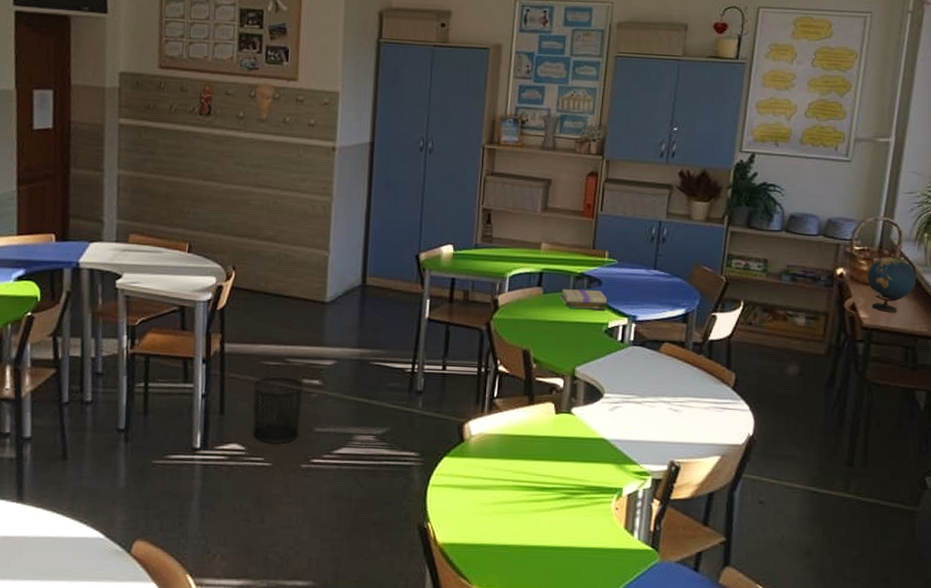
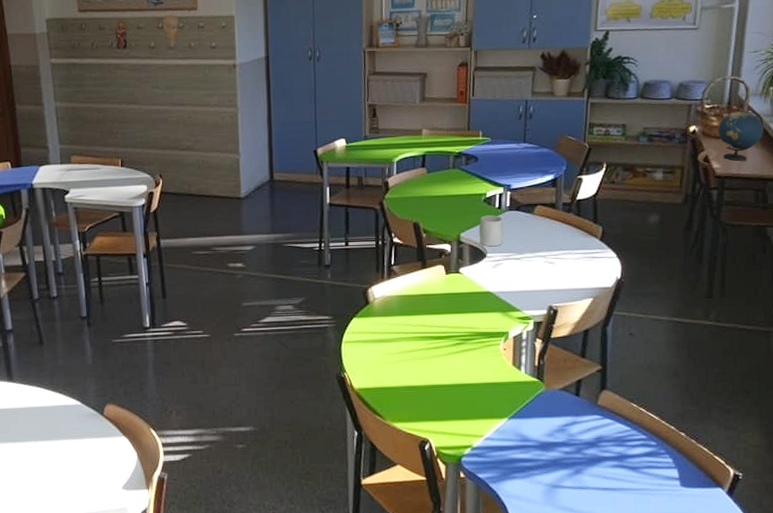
waste bin: present [252,376,304,445] -> none [187,263,230,319]
books: present [559,289,609,311] -> none [441,166,486,184]
mug: none [596,349,626,386] -> present [478,215,504,247]

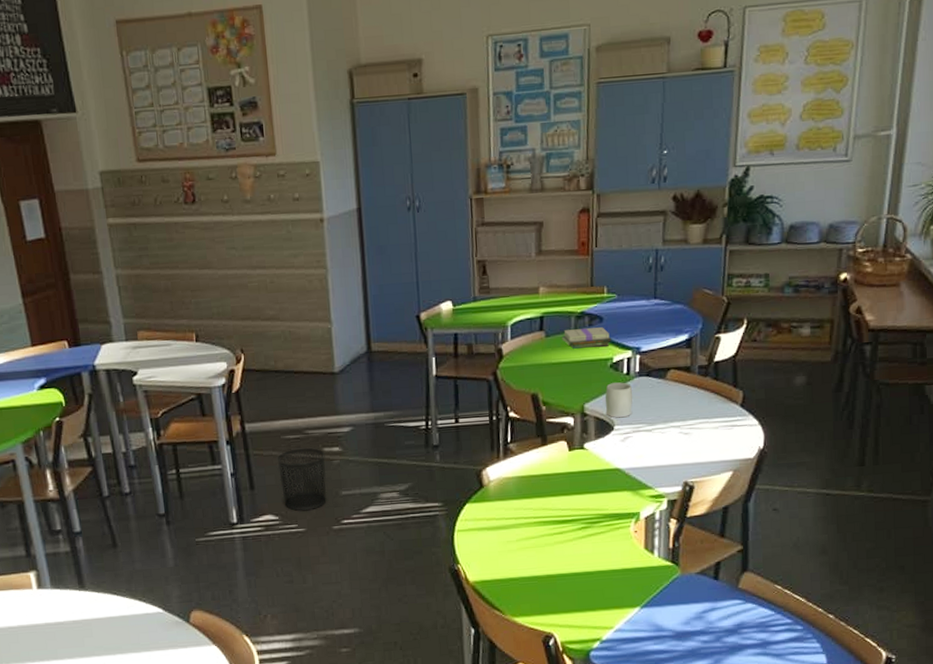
waste bin: none [187,263,230,319] -> present [276,447,327,511]
books: none [441,166,486,184] -> present [561,327,612,349]
globe: present [718,109,764,161] -> none [872,251,923,312]

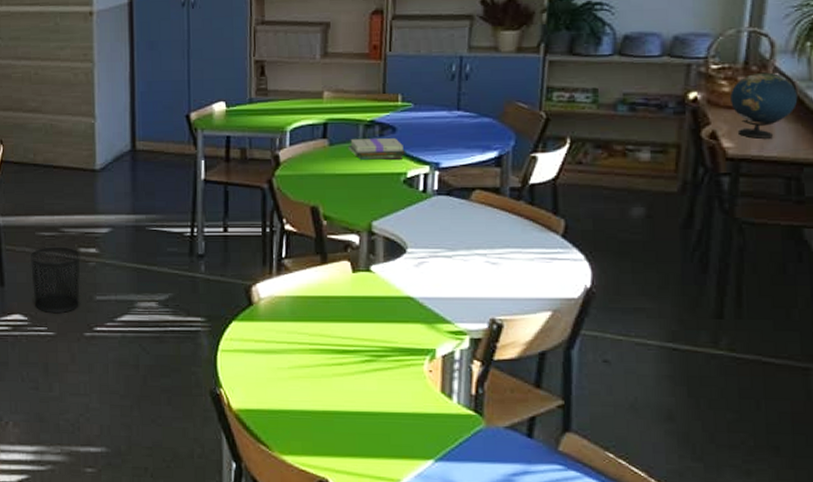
mug: present [605,382,633,418] -> none [396,200,430,240]
globe: none [872,251,923,312] -> present [730,70,798,139]

